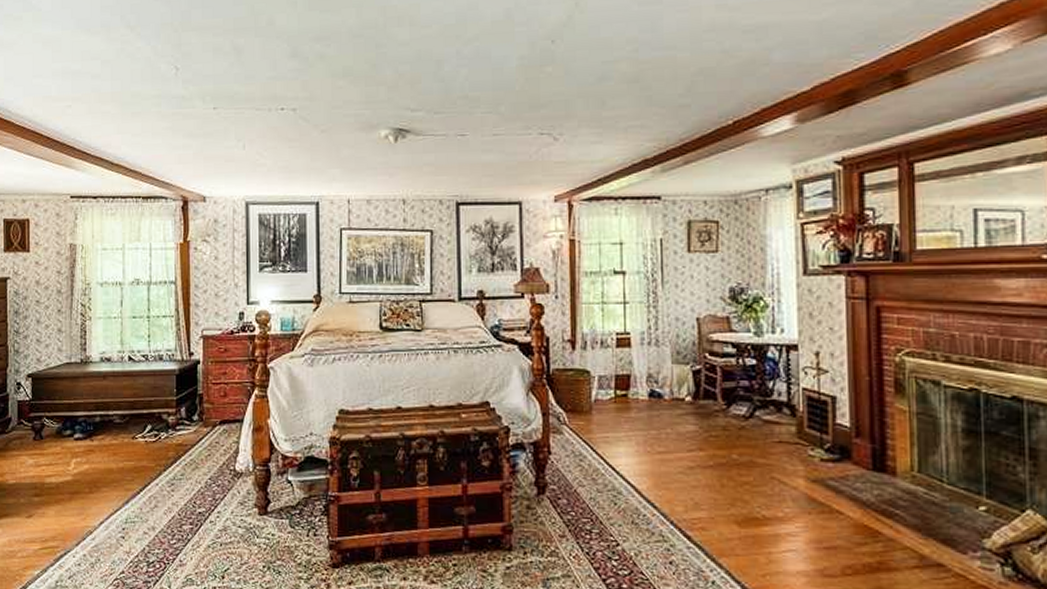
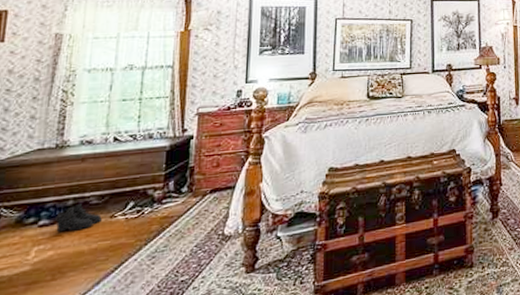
boots: none [87,420,125,448] -> present [55,203,102,232]

